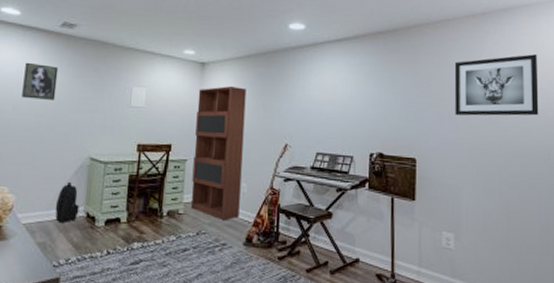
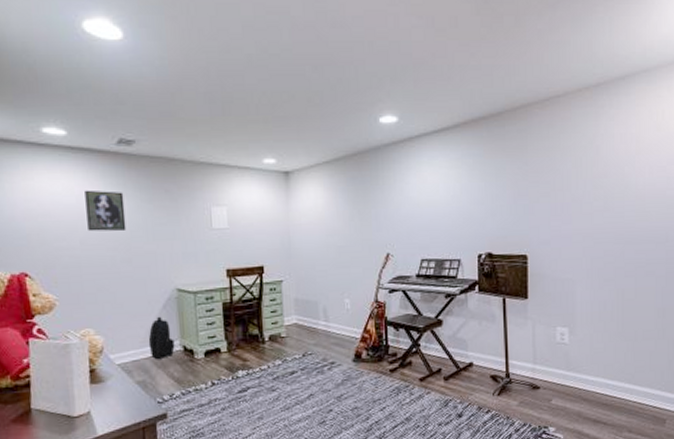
bookcase: present [190,85,247,221] -> none [285,195,345,340]
wall art: present [454,54,539,116] -> none [566,128,658,205]

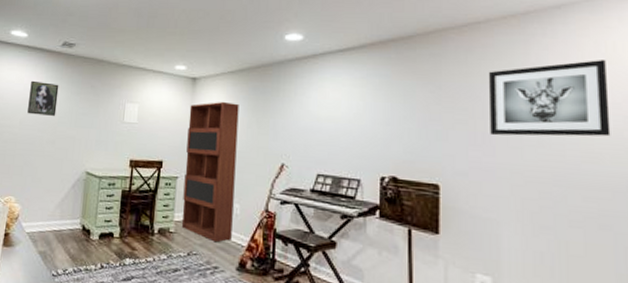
backpack: present [148,316,175,360] -> none [54,194,76,235]
bookcase: none [285,195,345,340] -> present [181,101,239,243]
wall art: none [566,128,658,205] -> present [488,60,611,137]

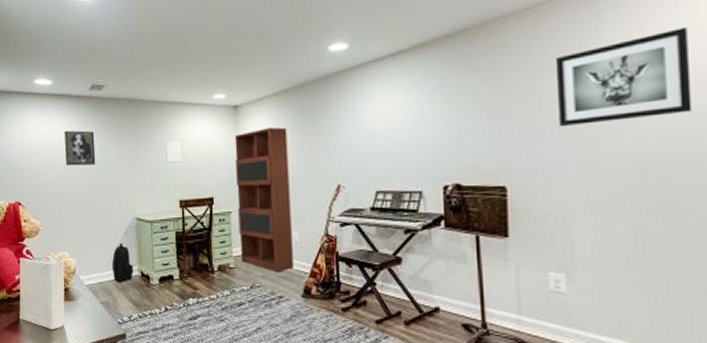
backpack: none [54,194,76,235] -> present [111,242,134,283]

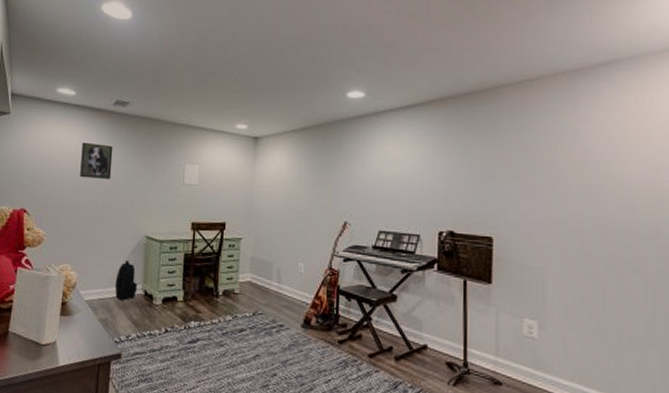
bookcase: present [234,127,294,273] -> none [246,160,302,302]
wall art: present [555,28,692,128] -> none [539,115,645,189]

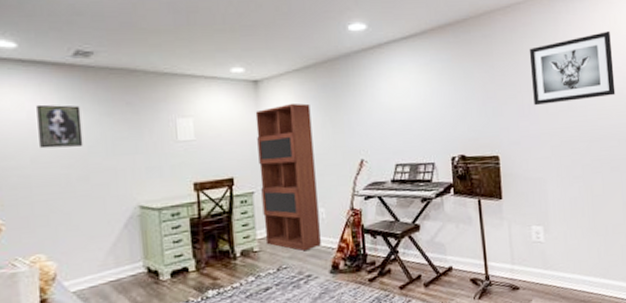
backpack: present [114,260,137,301] -> none [107,236,138,284]
bookcase: none [246,160,302,302] -> present [255,103,321,252]
wall art: none [539,115,645,189] -> present [529,31,616,106]

